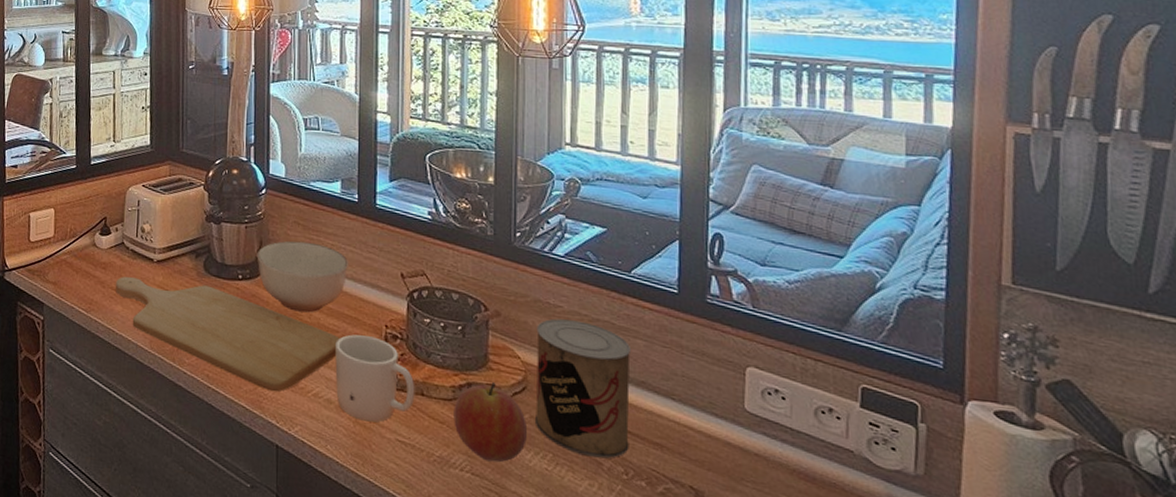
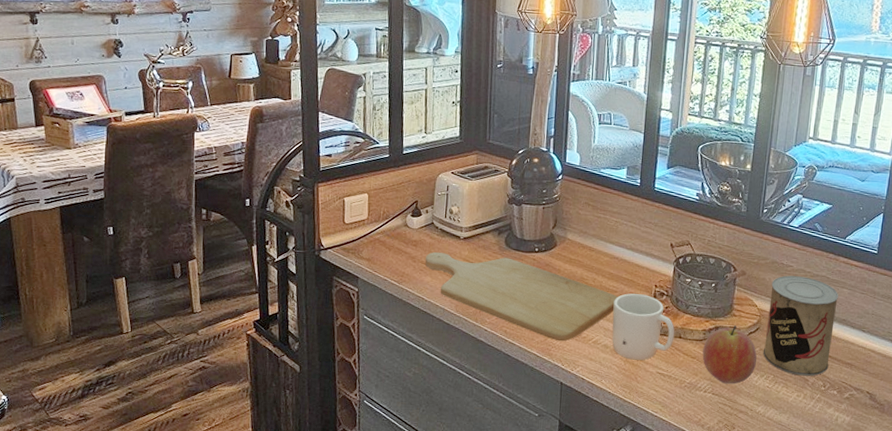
bowl: present [257,240,348,313] -> none [551,219,629,278]

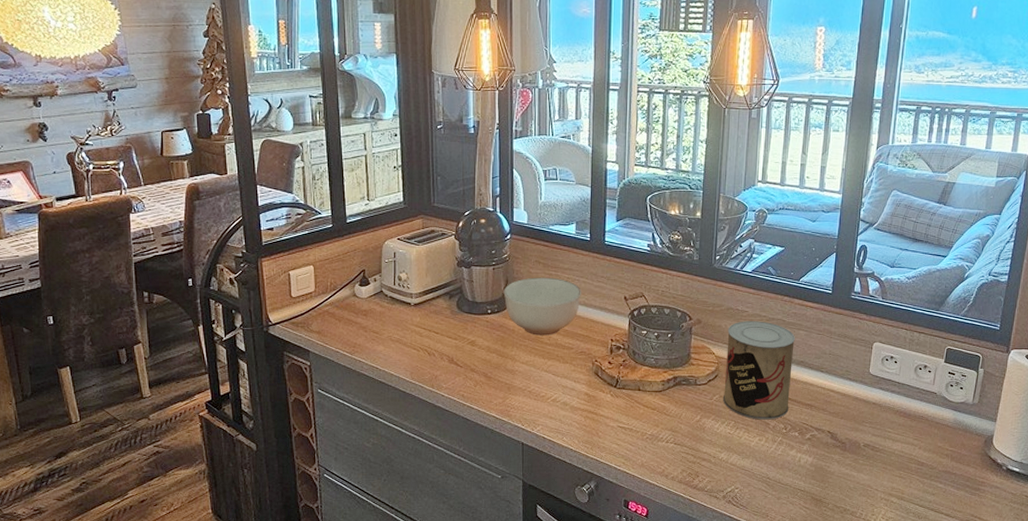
chopping board: present [424,252,618,342] -> none [376,320,574,402]
bowl: none [551,219,629,278] -> present [503,277,581,336]
mug: present [611,293,675,361] -> none [570,349,634,415]
fruit: present [702,324,757,385] -> none [662,373,718,433]

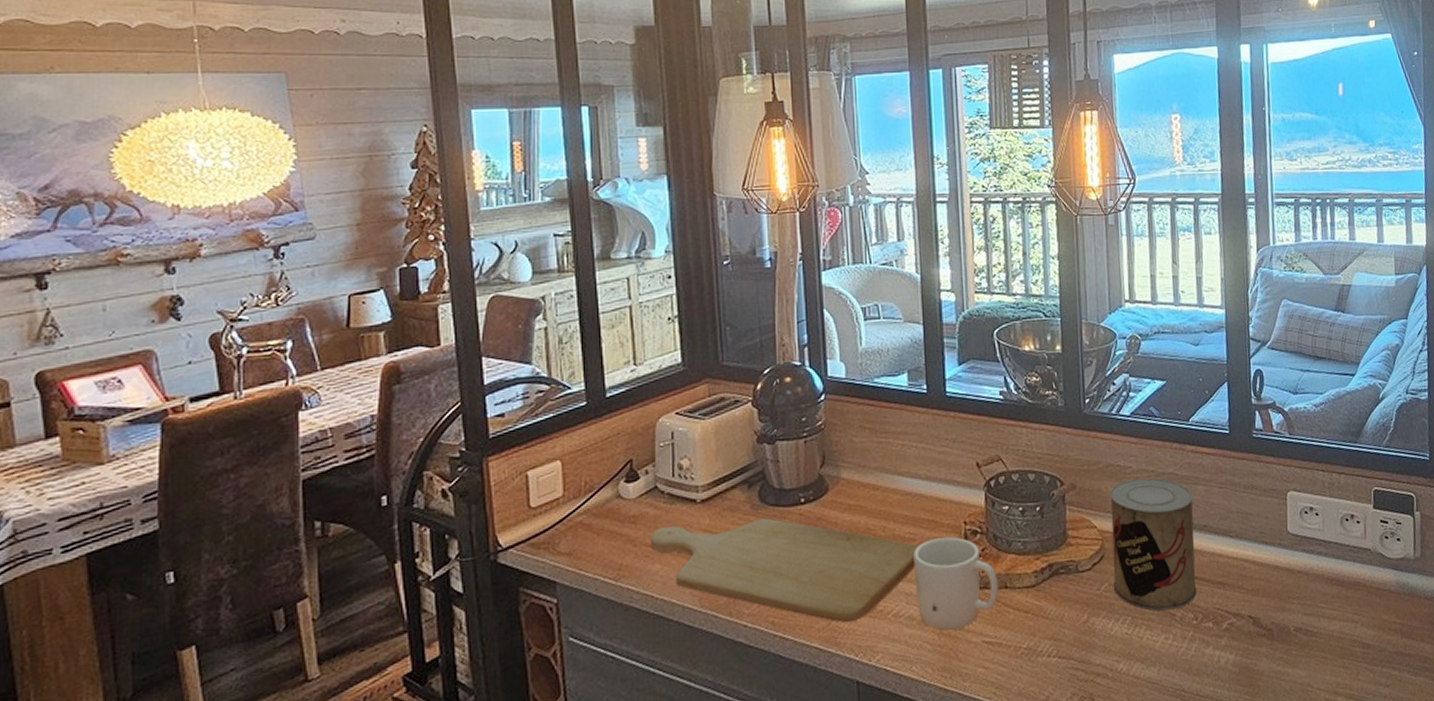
chopping board: none [376,320,574,402] -> present [649,518,918,623]
bowl: present [503,277,581,336] -> none [820,446,921,527]
mug: none [570,349,634,415] -> present [913,537,999,631]

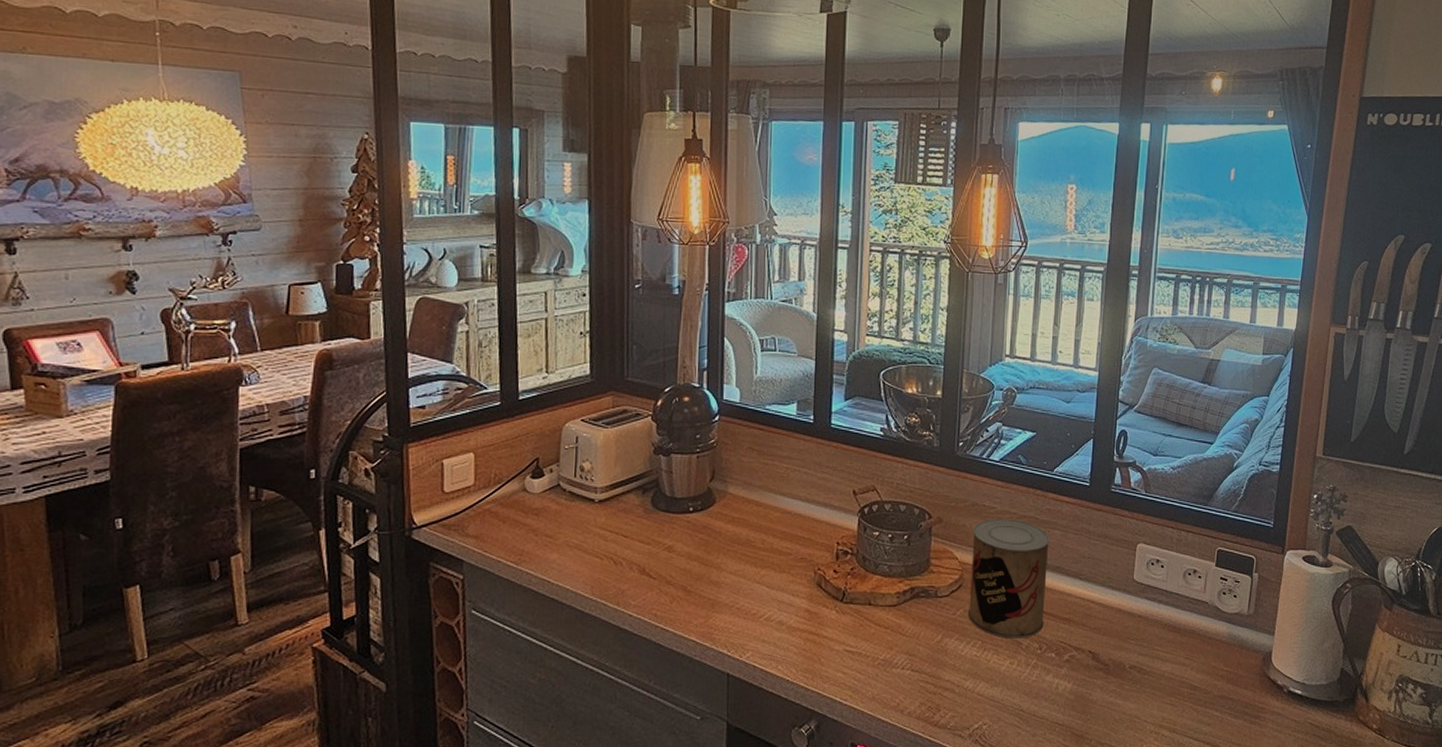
chopping board: present [649,518,918,623] -> none [550,520,793,622]
mug: present [913,537,999,631] -> none [787,555,863,637]

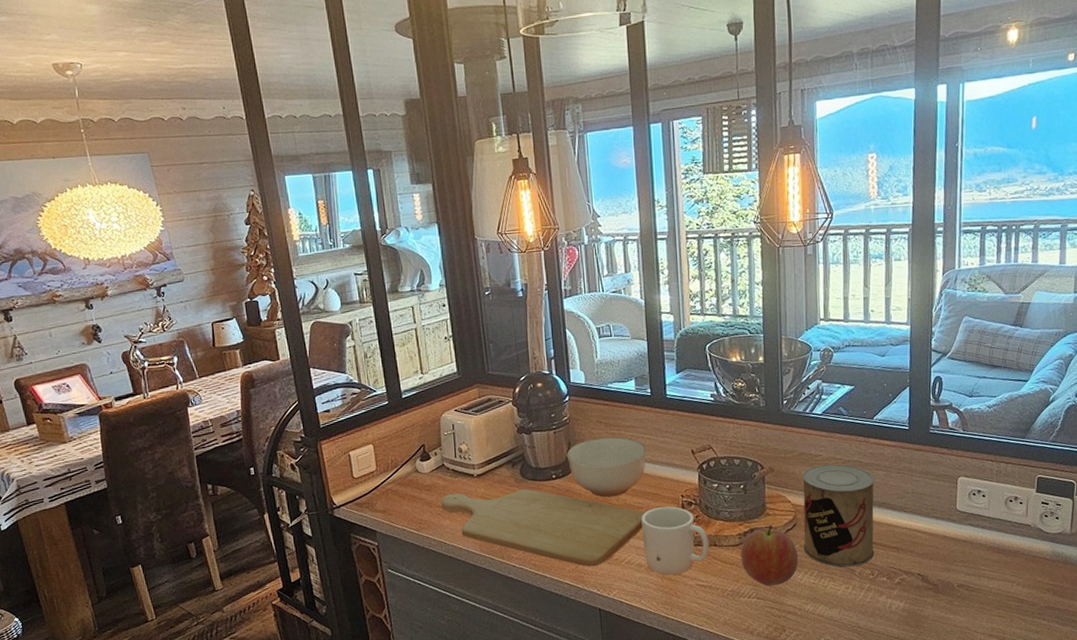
chopping board: none [550,520,793,622] -> present [441,489,645,567]
bowl: none [709,467,802,539] -> present [566,436,647,497]
mug: none [787,555,863,637] -> present [641,506,710,575]
fruit: none [897,583,962,657] -> present [740,524,799,587]

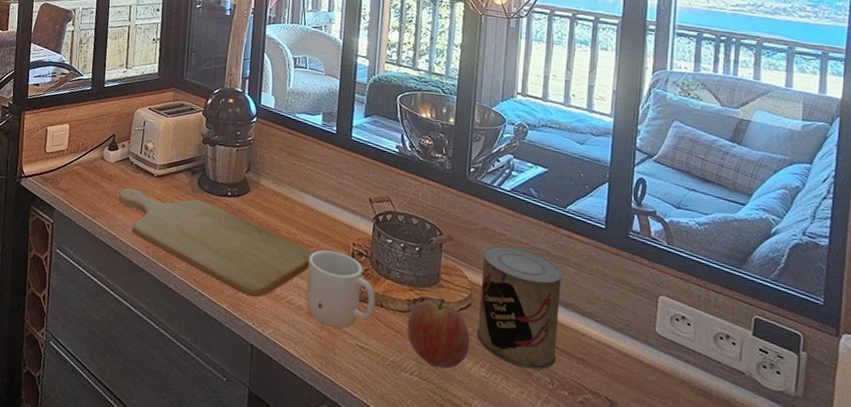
bowl: present [566,436,647,497] -> none [245,164,324,229]

